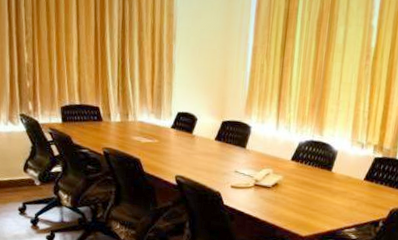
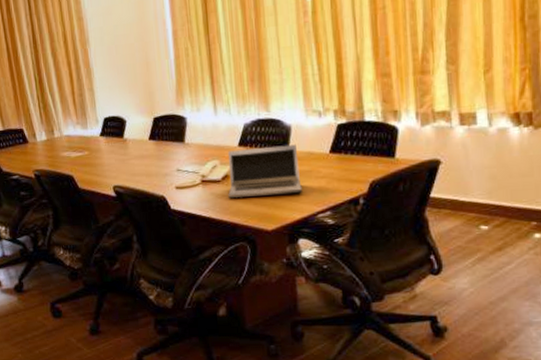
laptop: none [274,163,339,209] -> present [227,144,302,198]

